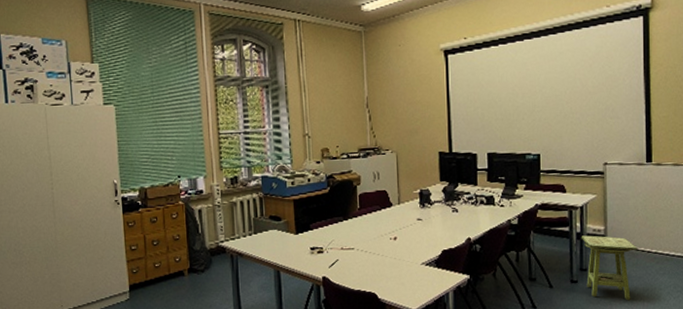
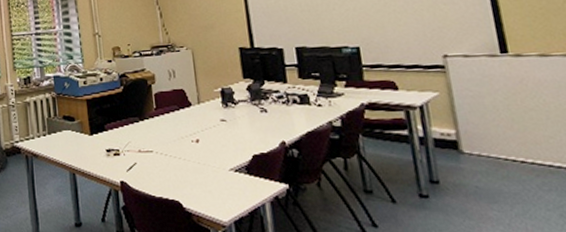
side table: present [581,235,638,301] -> none [425,140,507,223]

